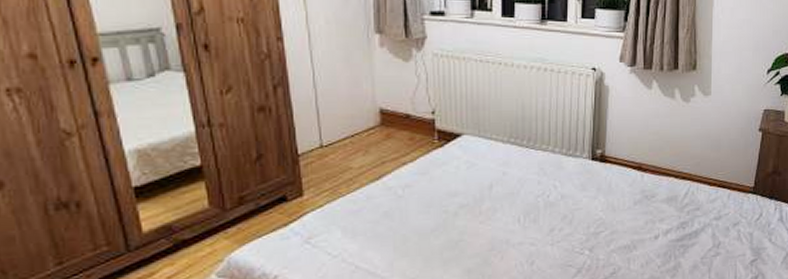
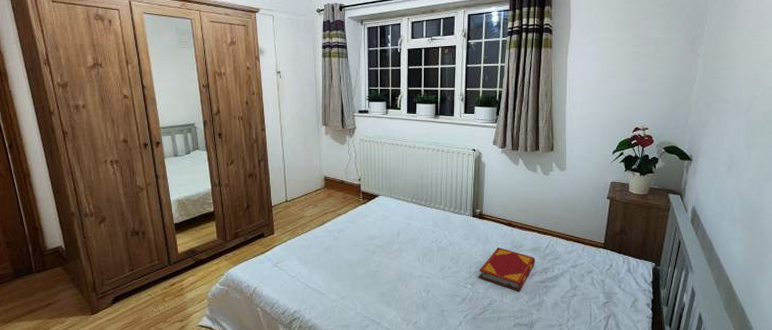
hardback book: none [599,199,671,254] -> present [479,248,536,291]

